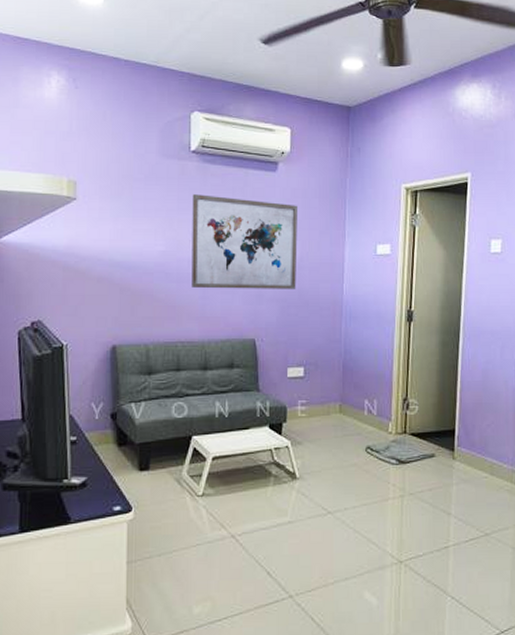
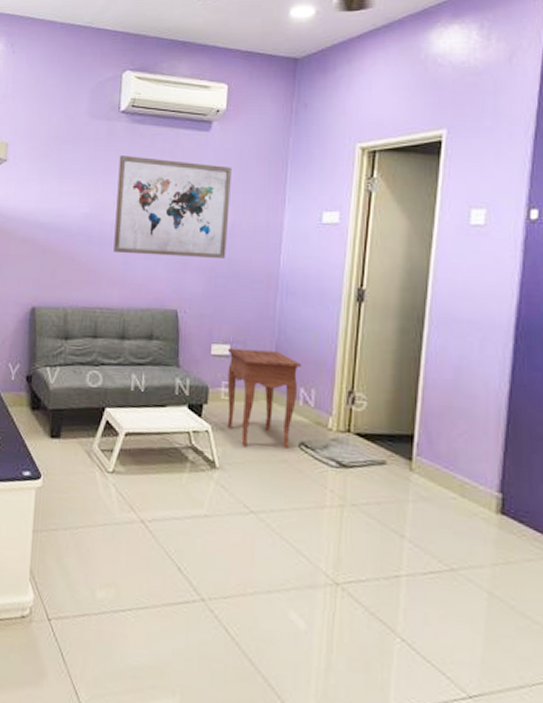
side table: none [301,370,366,455] -> present [227,348,302,448]

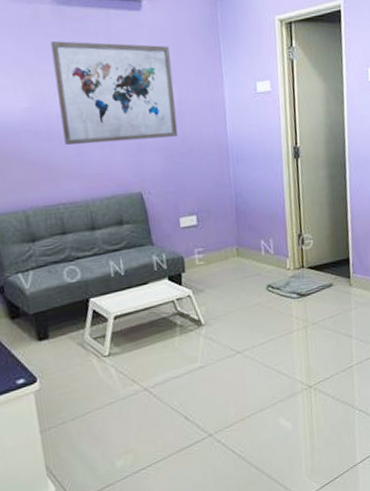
side table: present [227,348,302,448] -> none [194,213,260,300]

